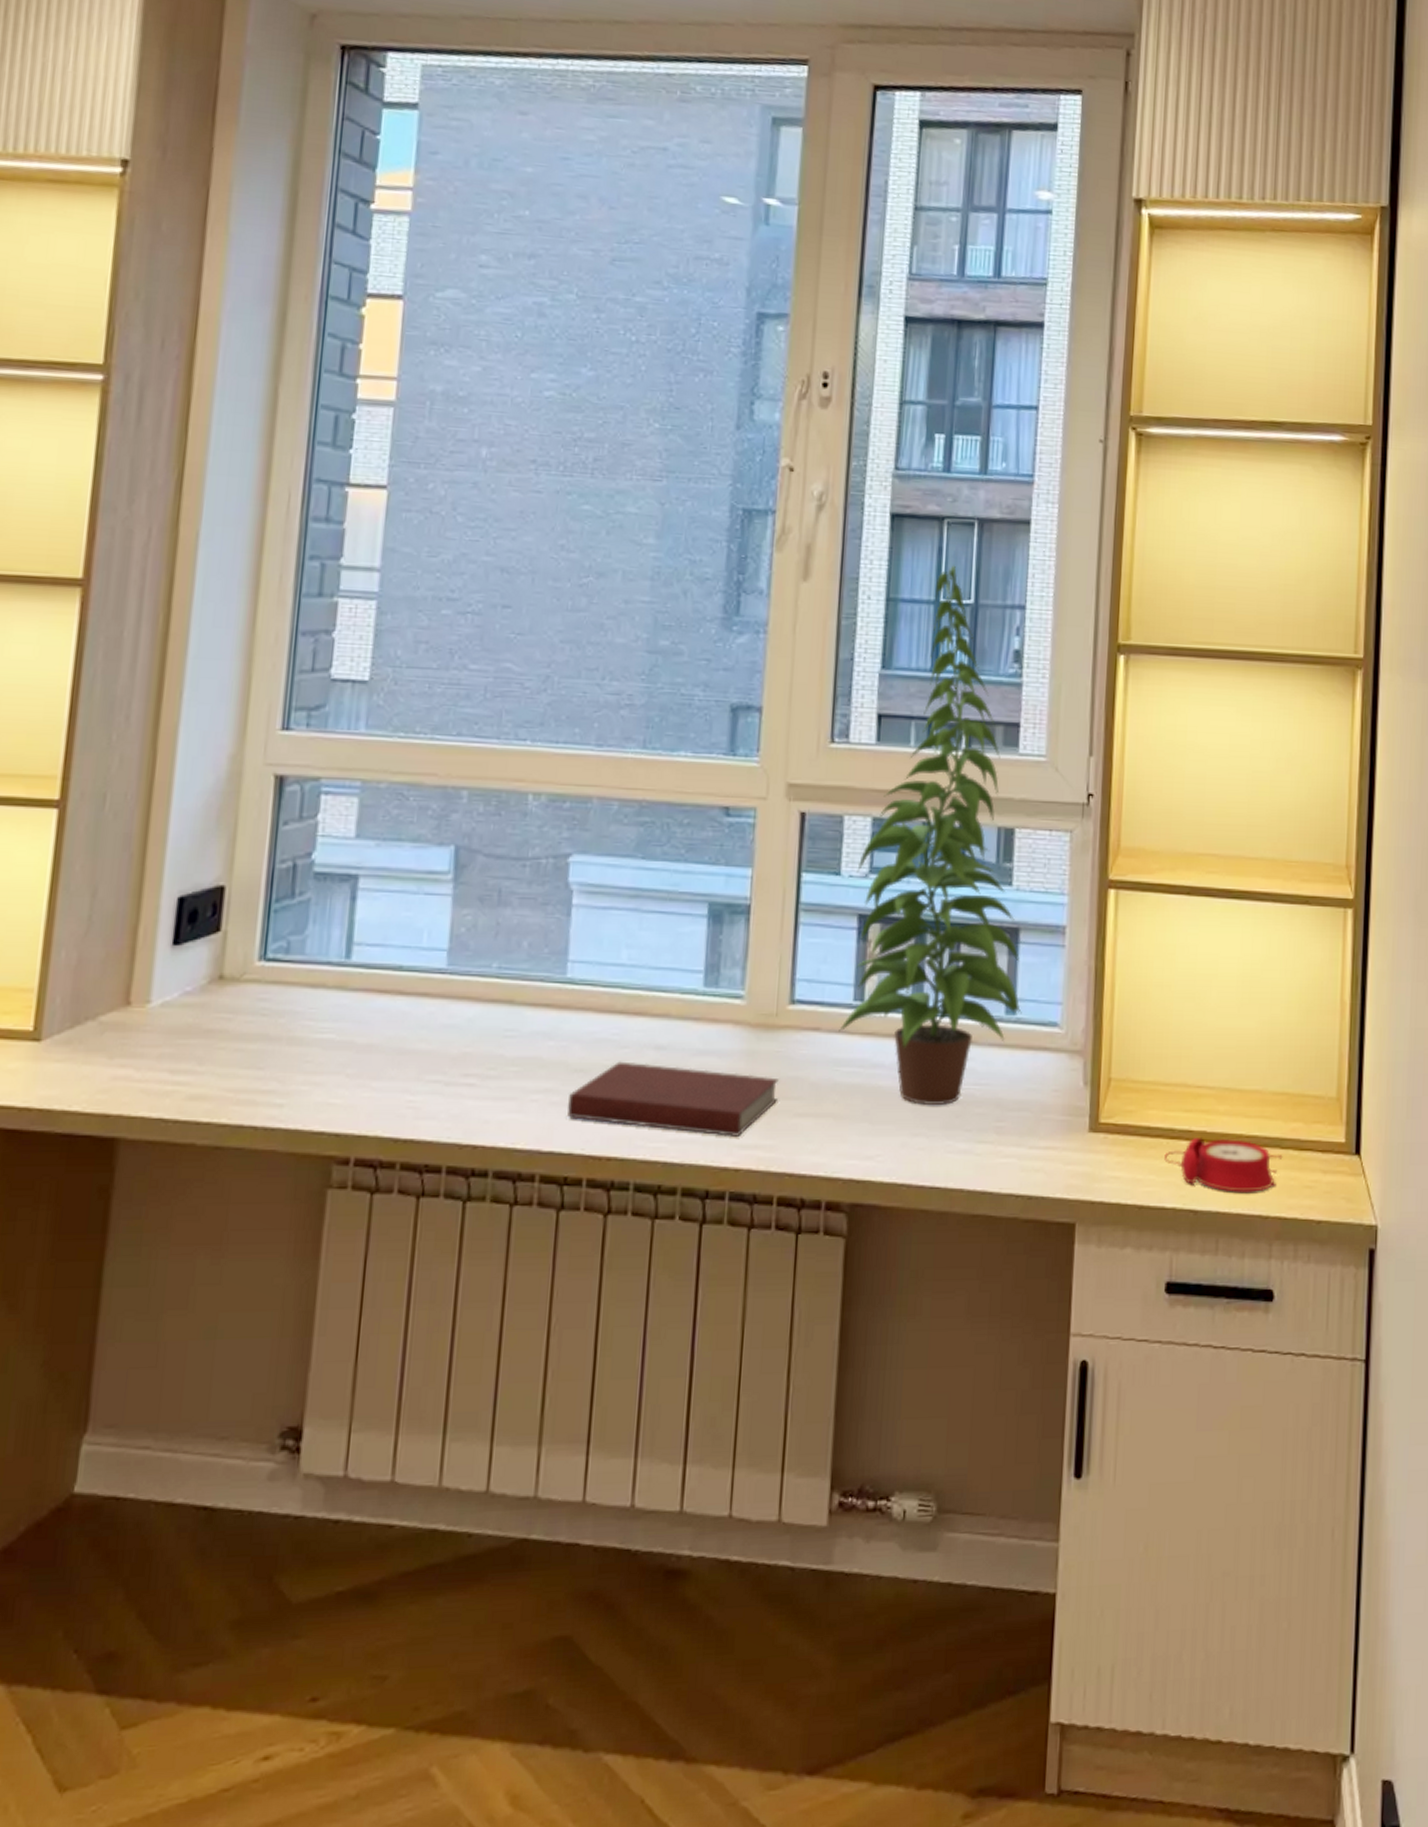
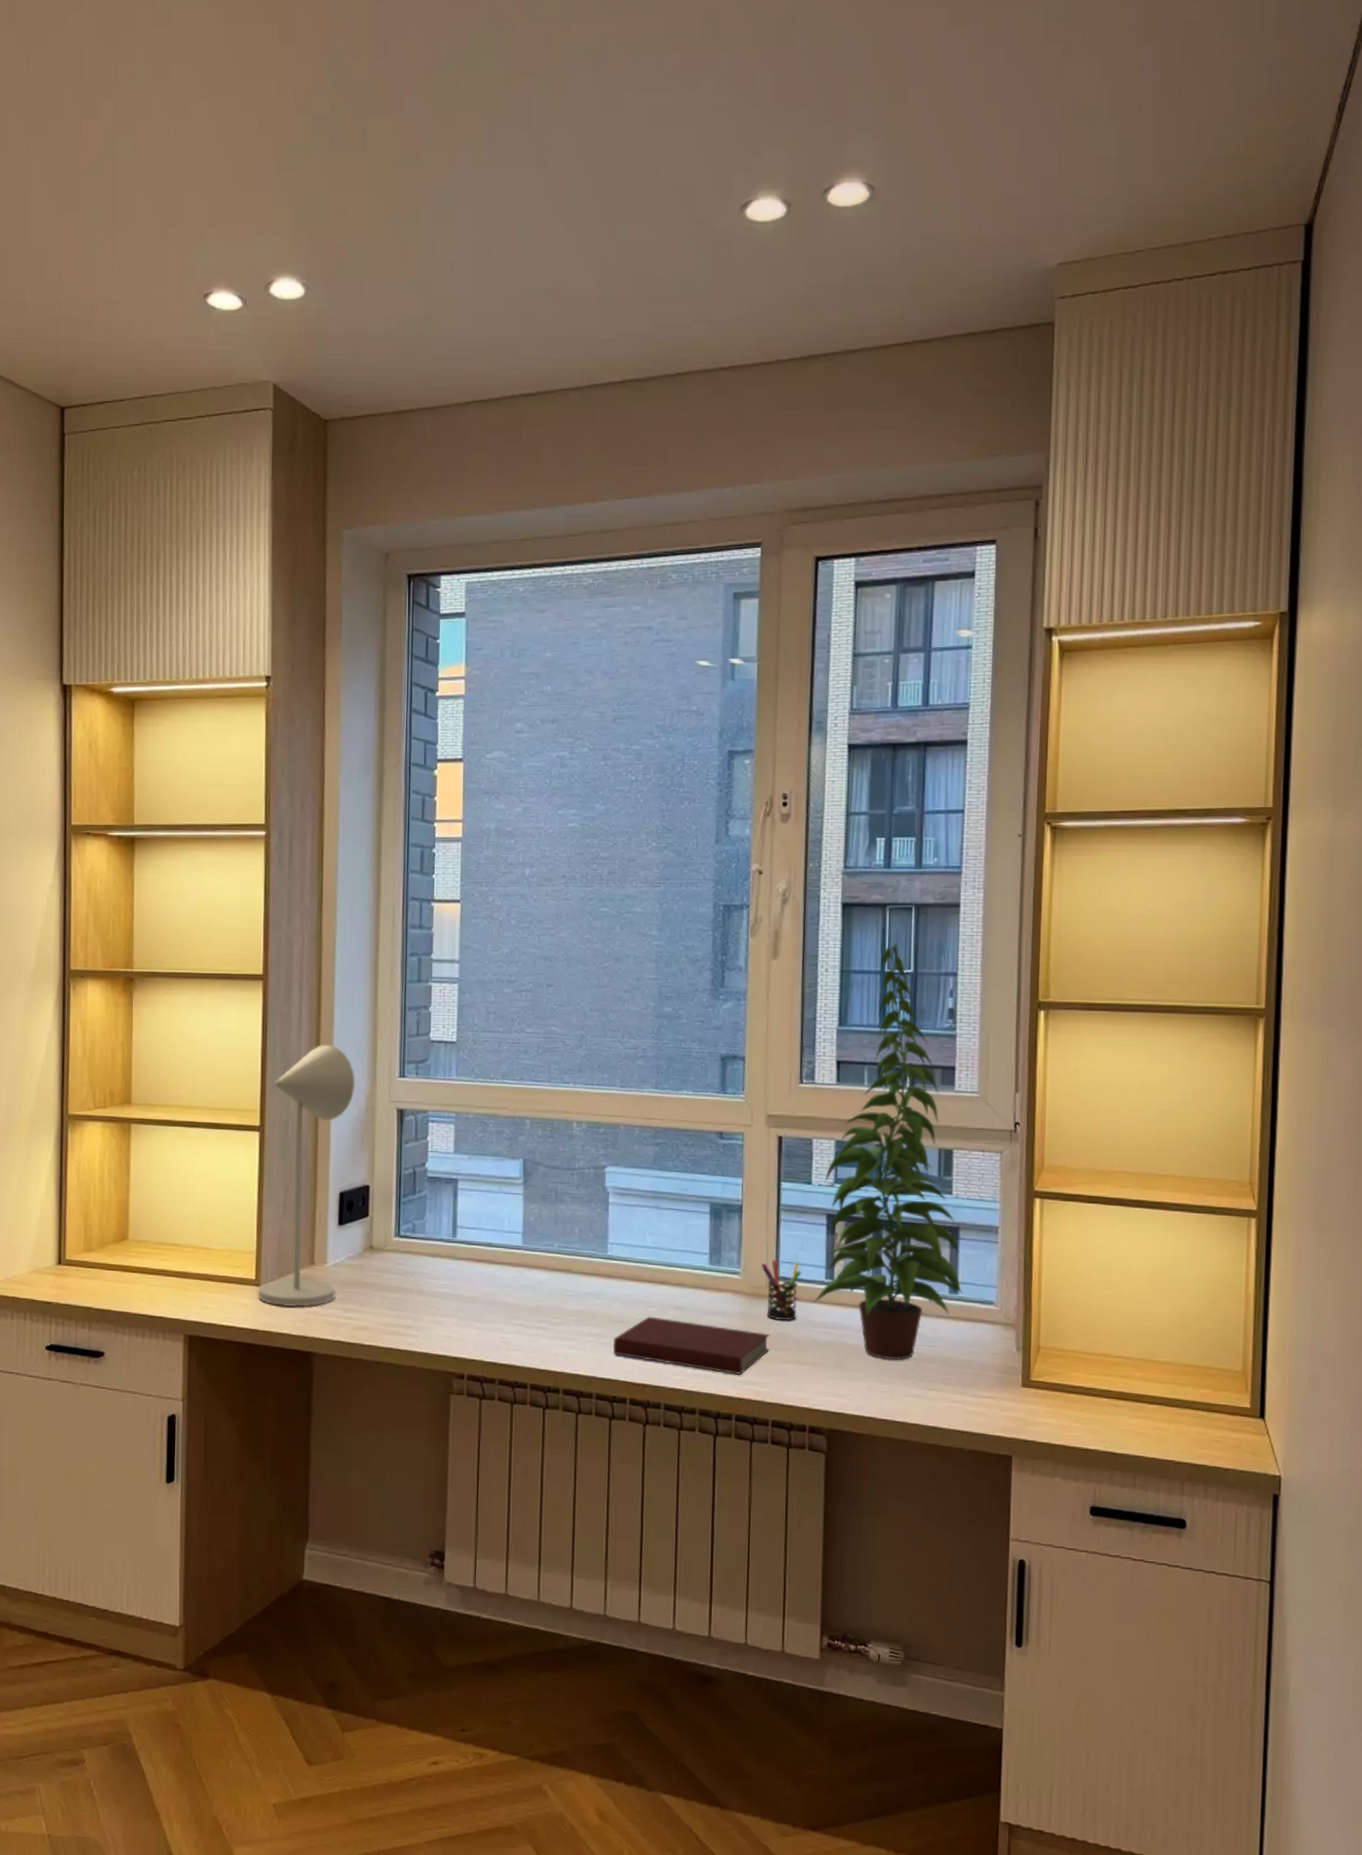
desk lamp: none [36,681,215,1071] -> present [258,1044,355,1308]
pen holder: none [772,977,824,1060] -> present [761,1259,802,1322]
alarm clock: present [1164,1138,1283,1192] -> none [1087,1397,1193,1442]

